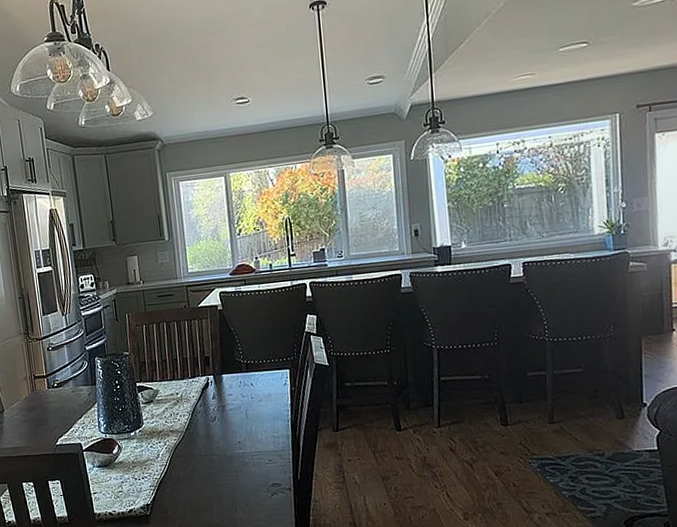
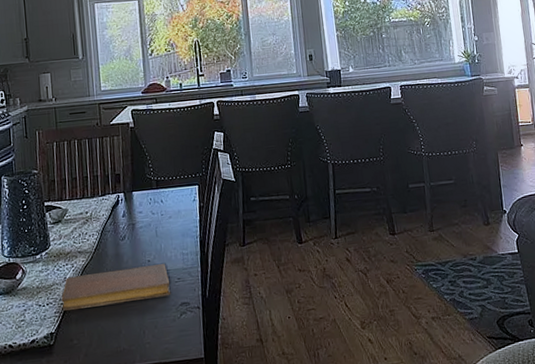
notebook: none [155,446,262,485] -> present [61,264,171,311]

